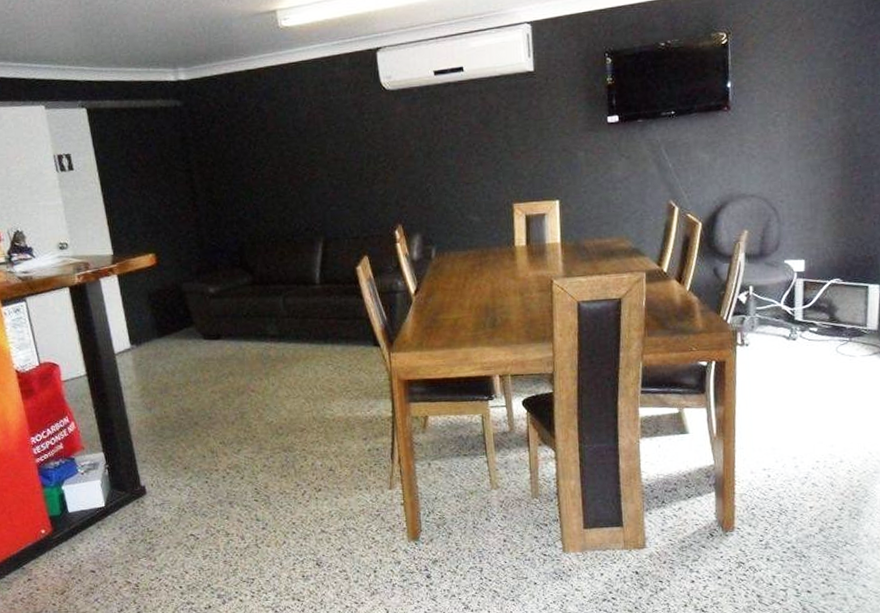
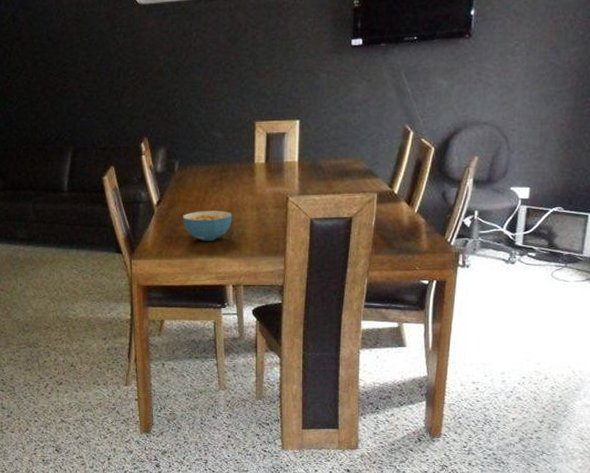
cereal bowl: none [442,297,495,331] -> present [182,211,232,242]

